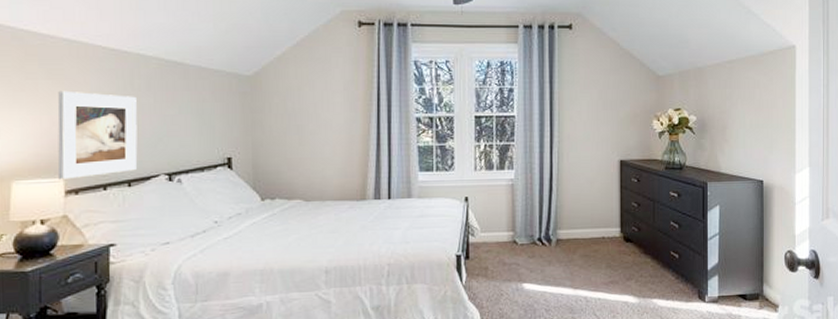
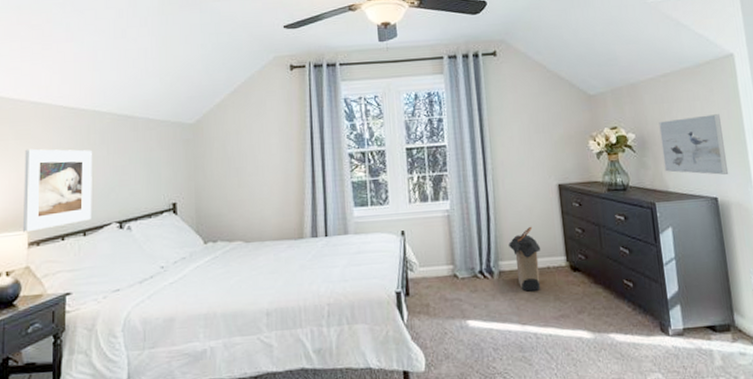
laundry hamper: none [568,198,598,259] -> present [508,226,541,292]
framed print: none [719,103,776,160] -> present [659,114,729,175]

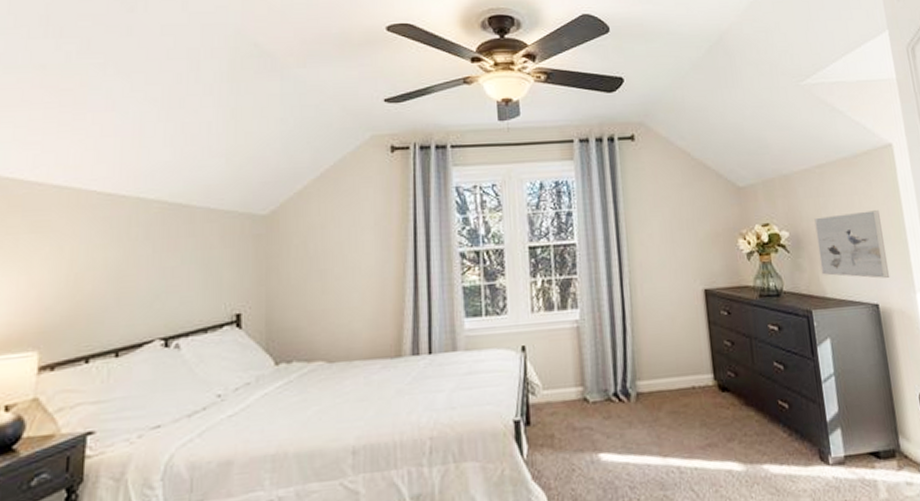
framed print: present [23,148,92,232] -> none [33,245,132,354]
laundry hamper: present [508,226,541,292] -> none [648,338,685,417]

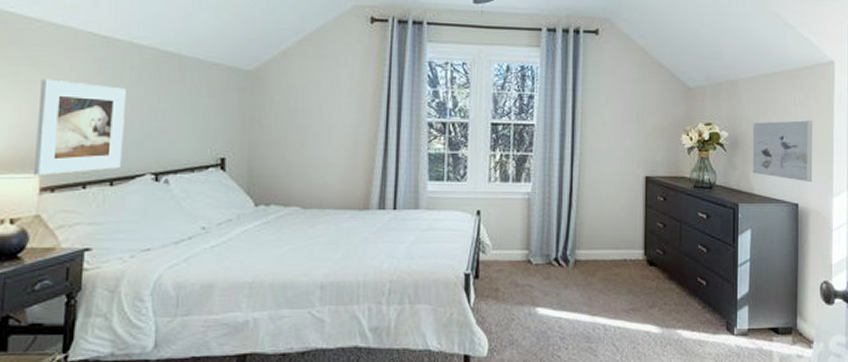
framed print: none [33,245,132,354] -> present [34,78,126,176]

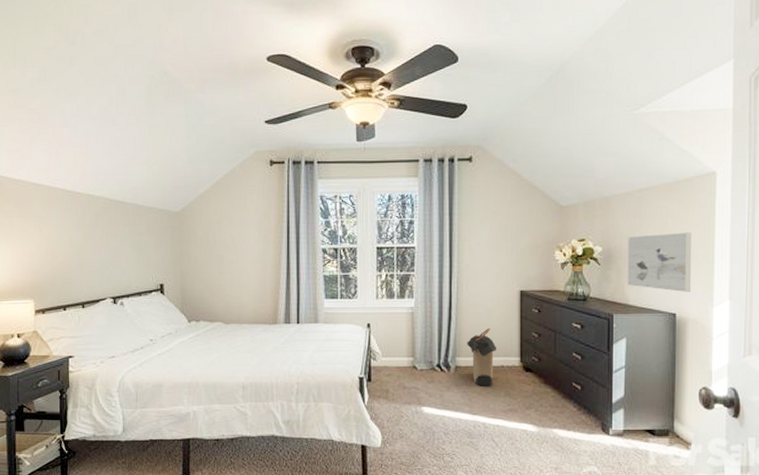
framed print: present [34,78,126,176] -> none [28,226,89,301]
laundry hamper: none [588,216,620,283] -> present [467,327,497,386]

